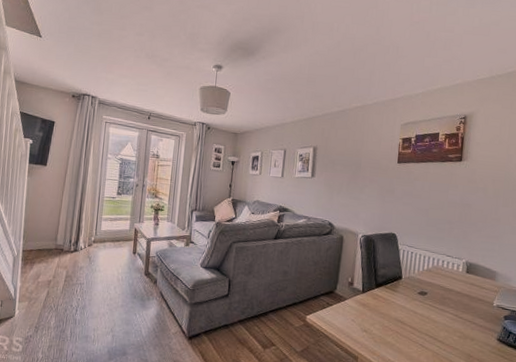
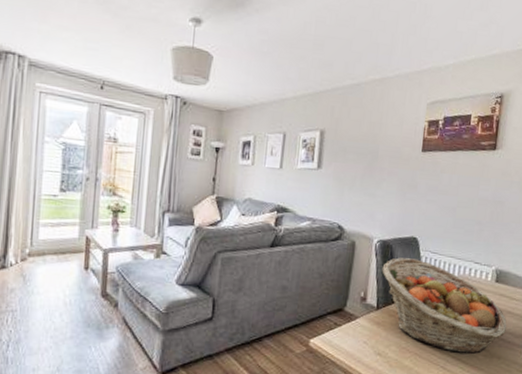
fruit basket: none [366,250,478,335] -> present [382,257,507,354]

